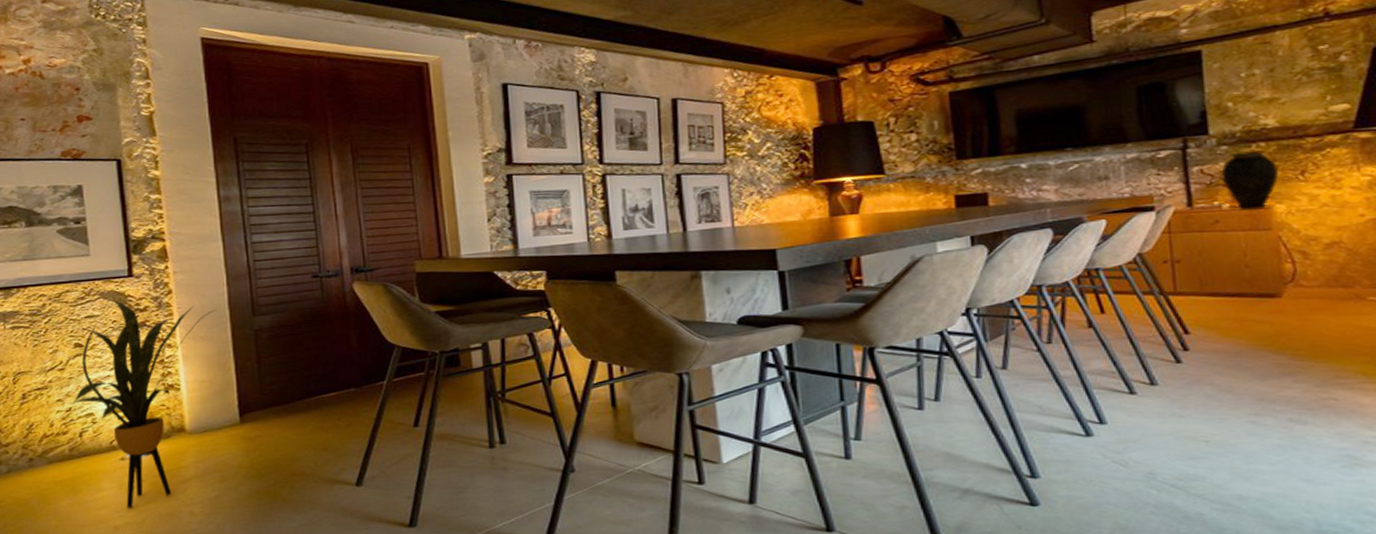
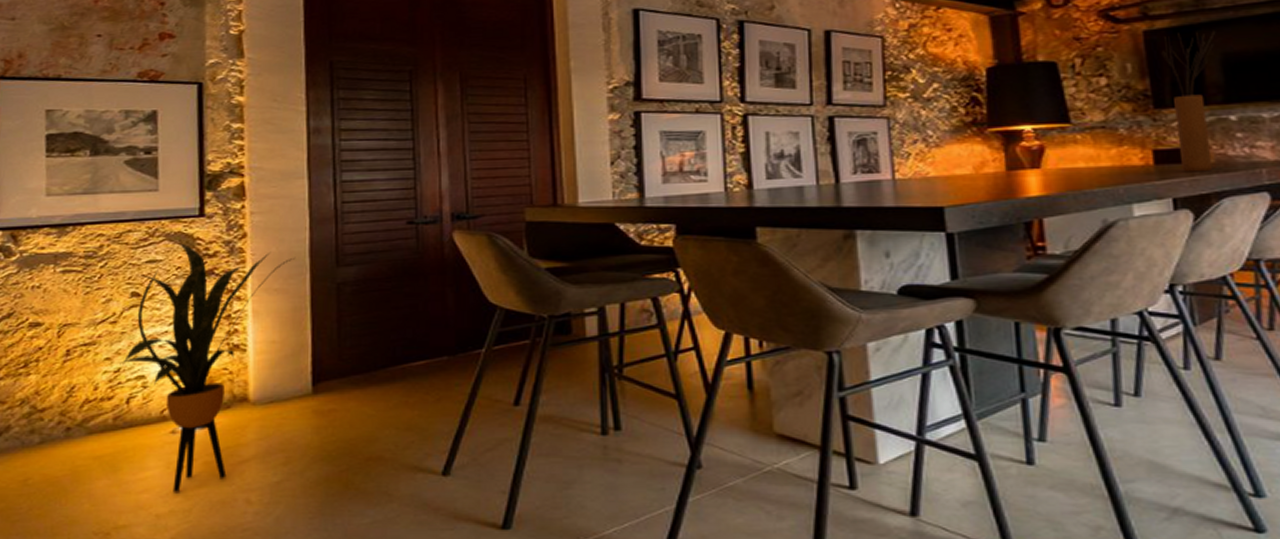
vase: none [964,90,1012,214] -> present [1161,30,1216,172]

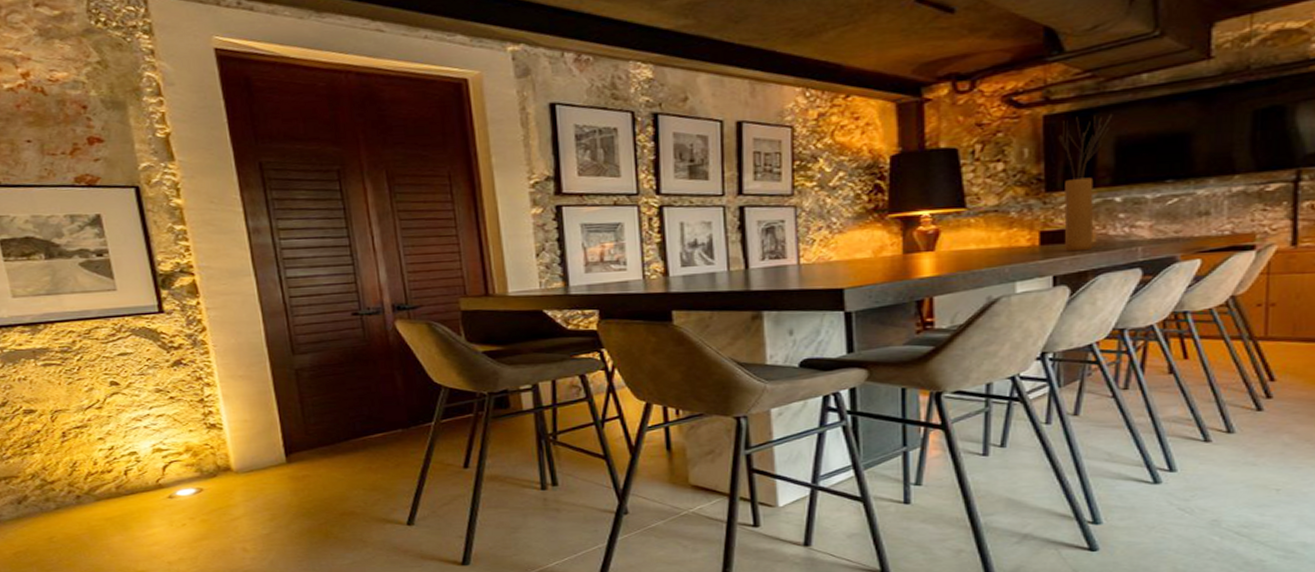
house plant: present [120,243,296,493] -> none [112,337,254,545]

